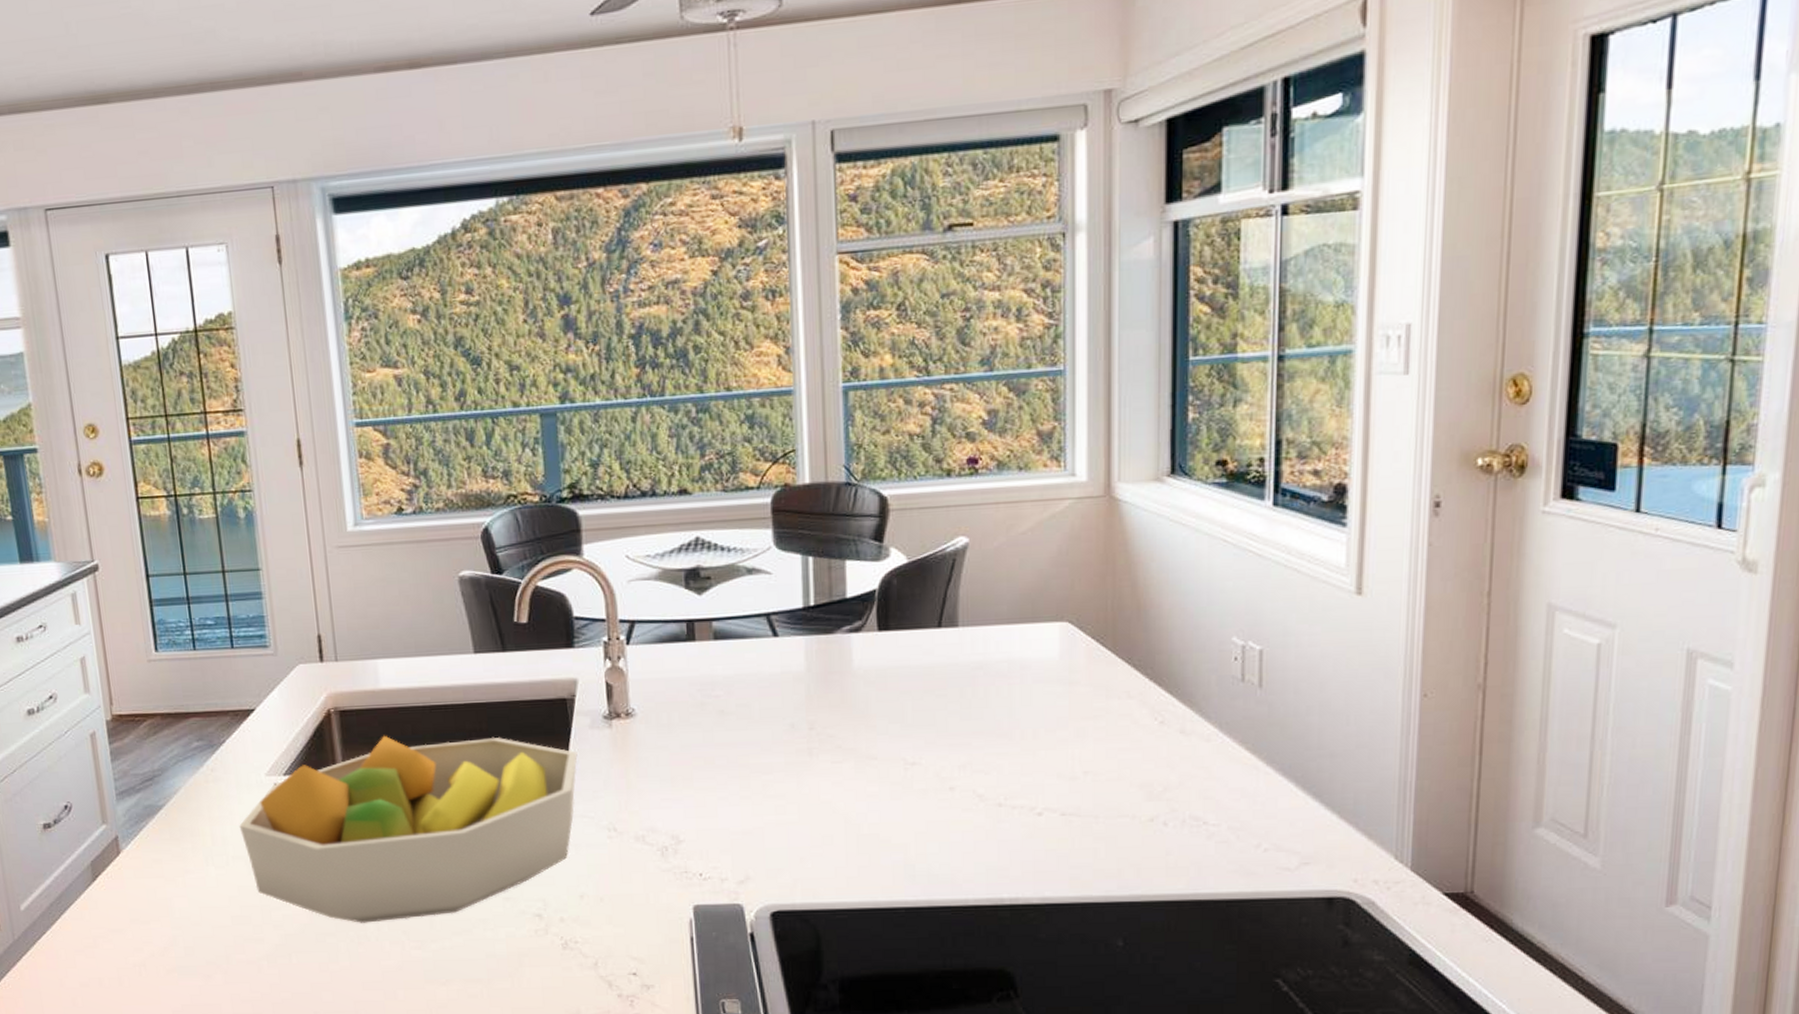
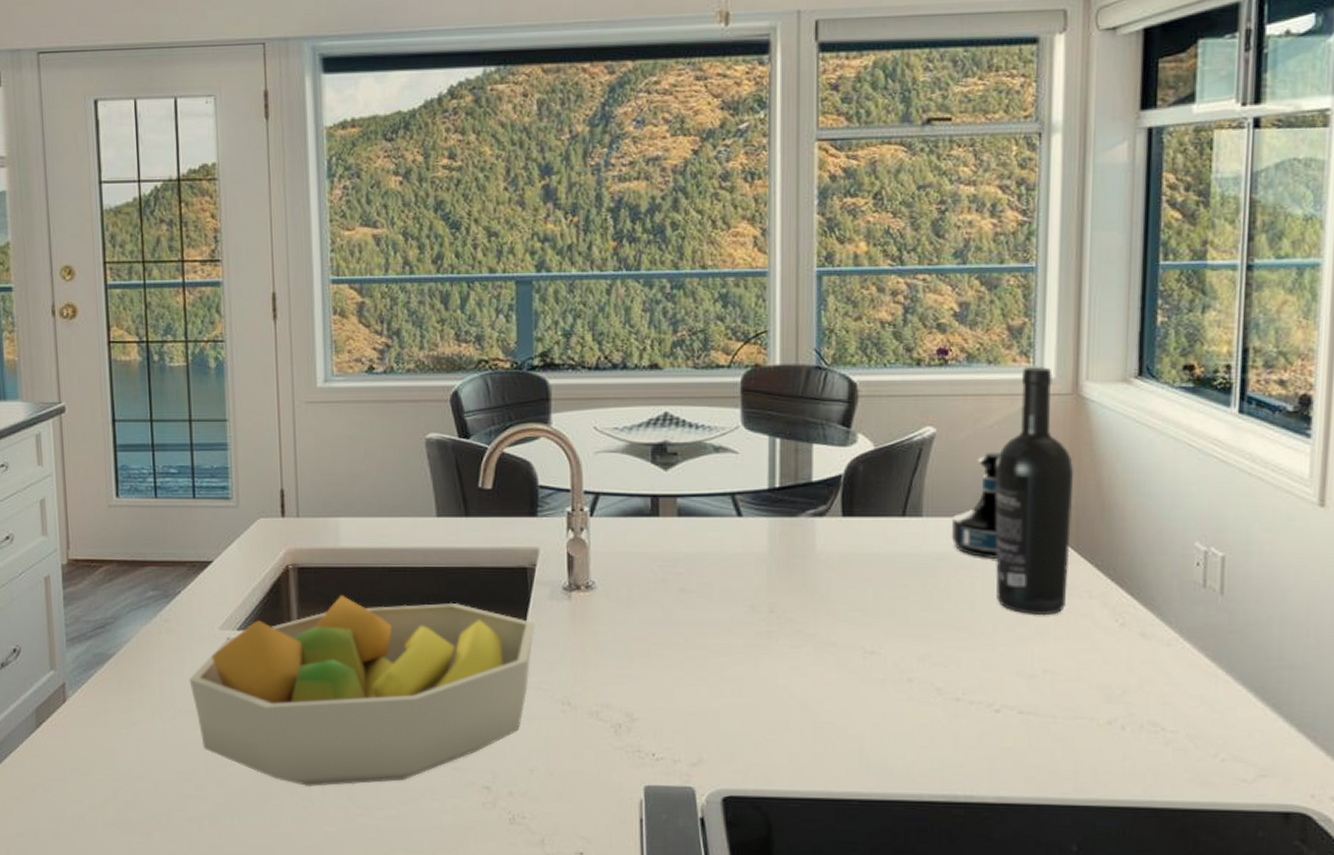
tequila bottle: none [987,558,1035,665] -> present [951,451,1000,558]
wine bottle: none [1030,470,1109,718] -> present [995,367,1075,616]

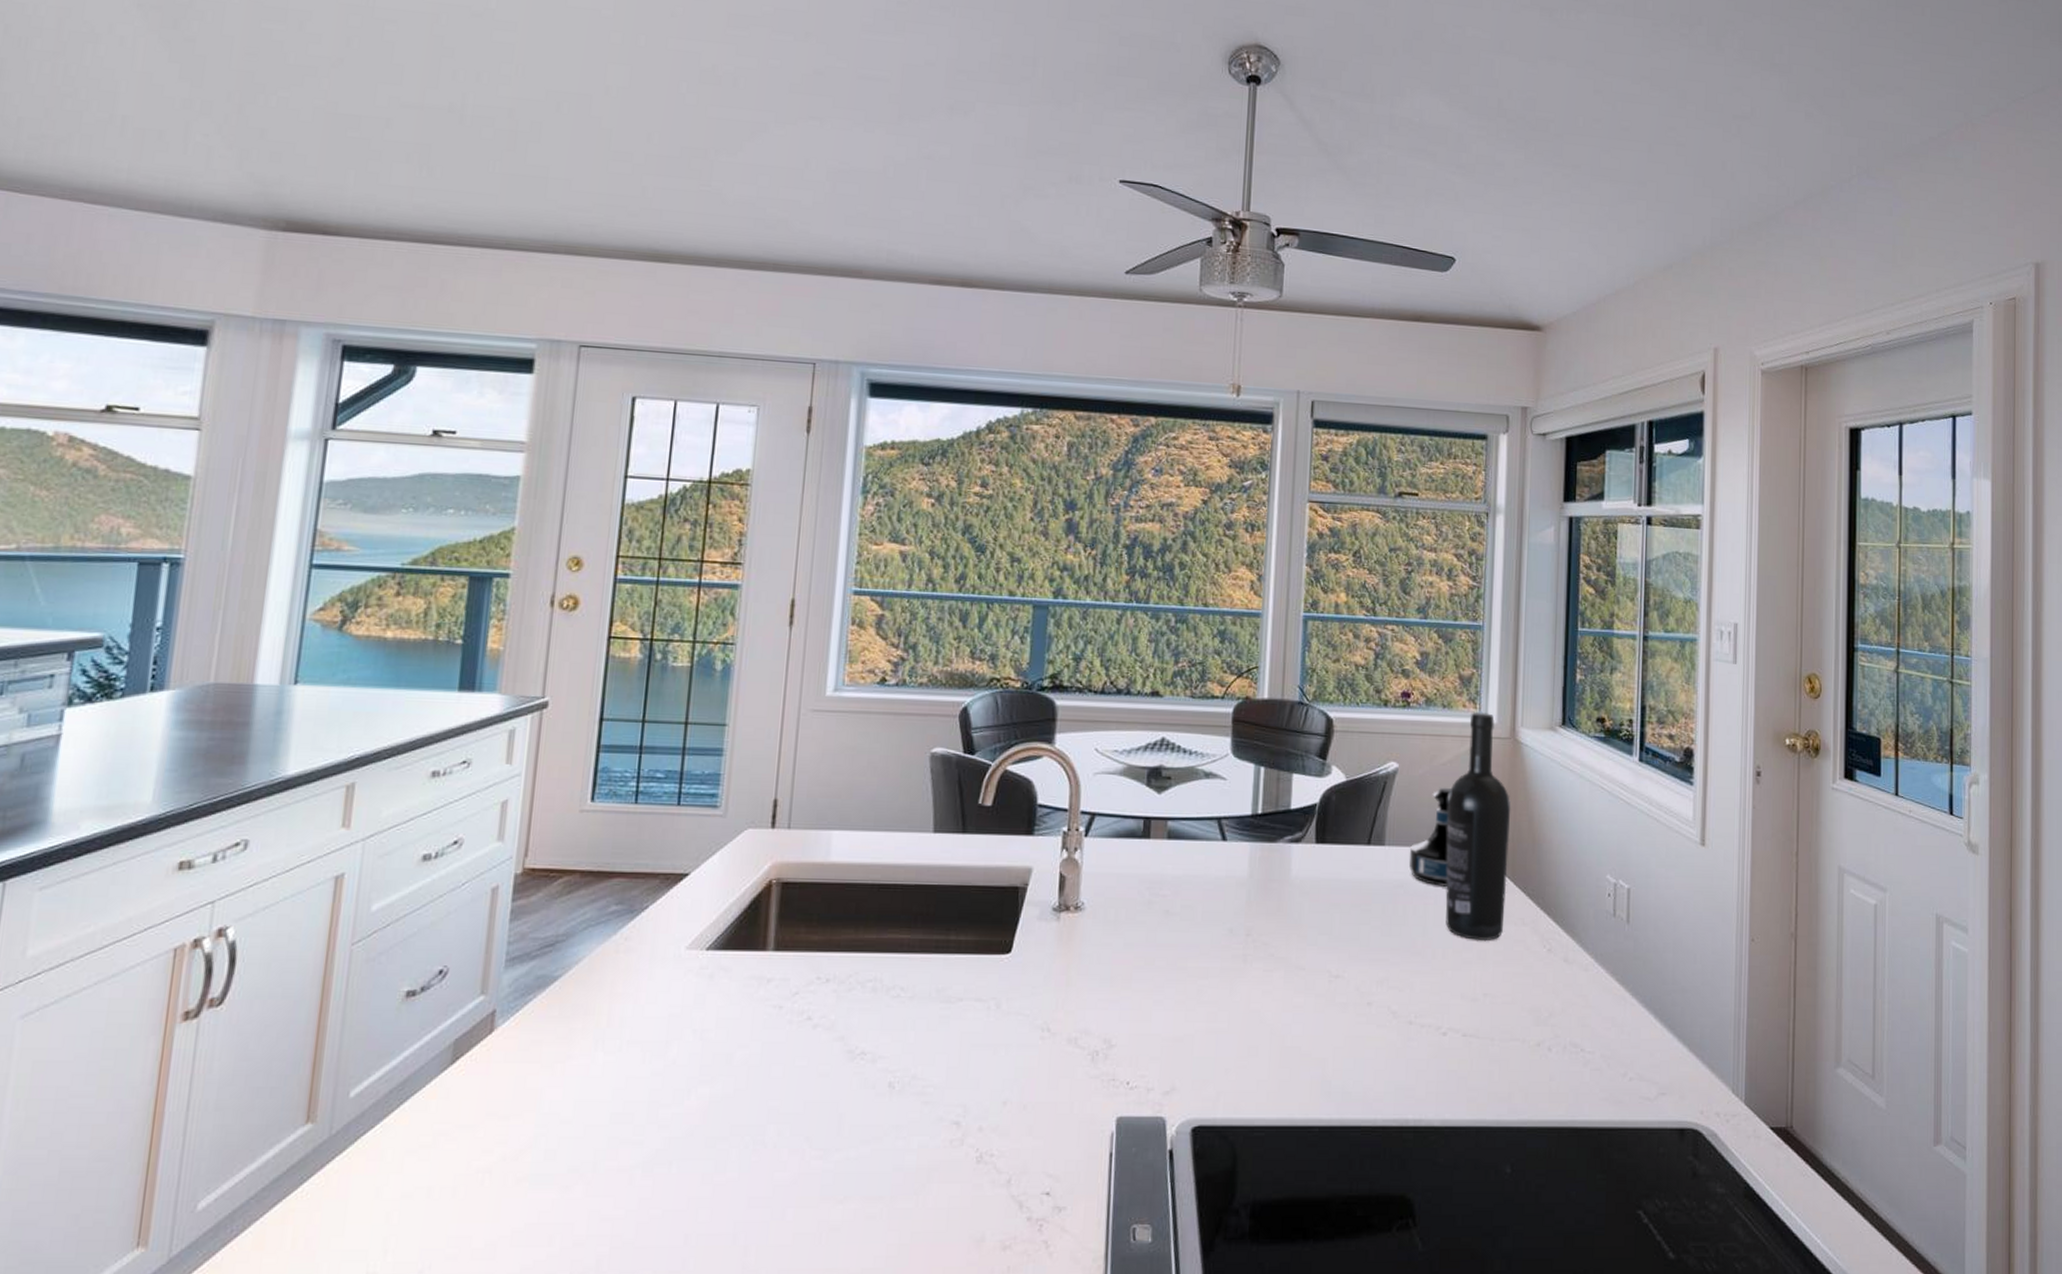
fruit bowl: present [189,594,535,786] -> none [643,912,1022,1126]

